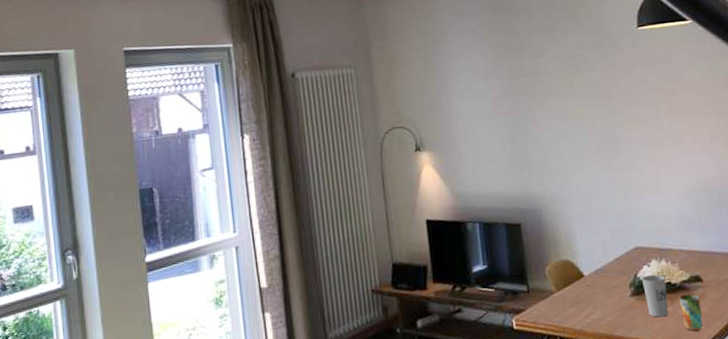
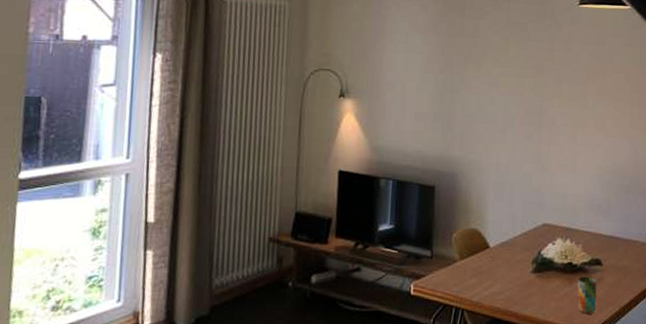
cup: present [642,274,669,318] -> none [545,253,568,297]

